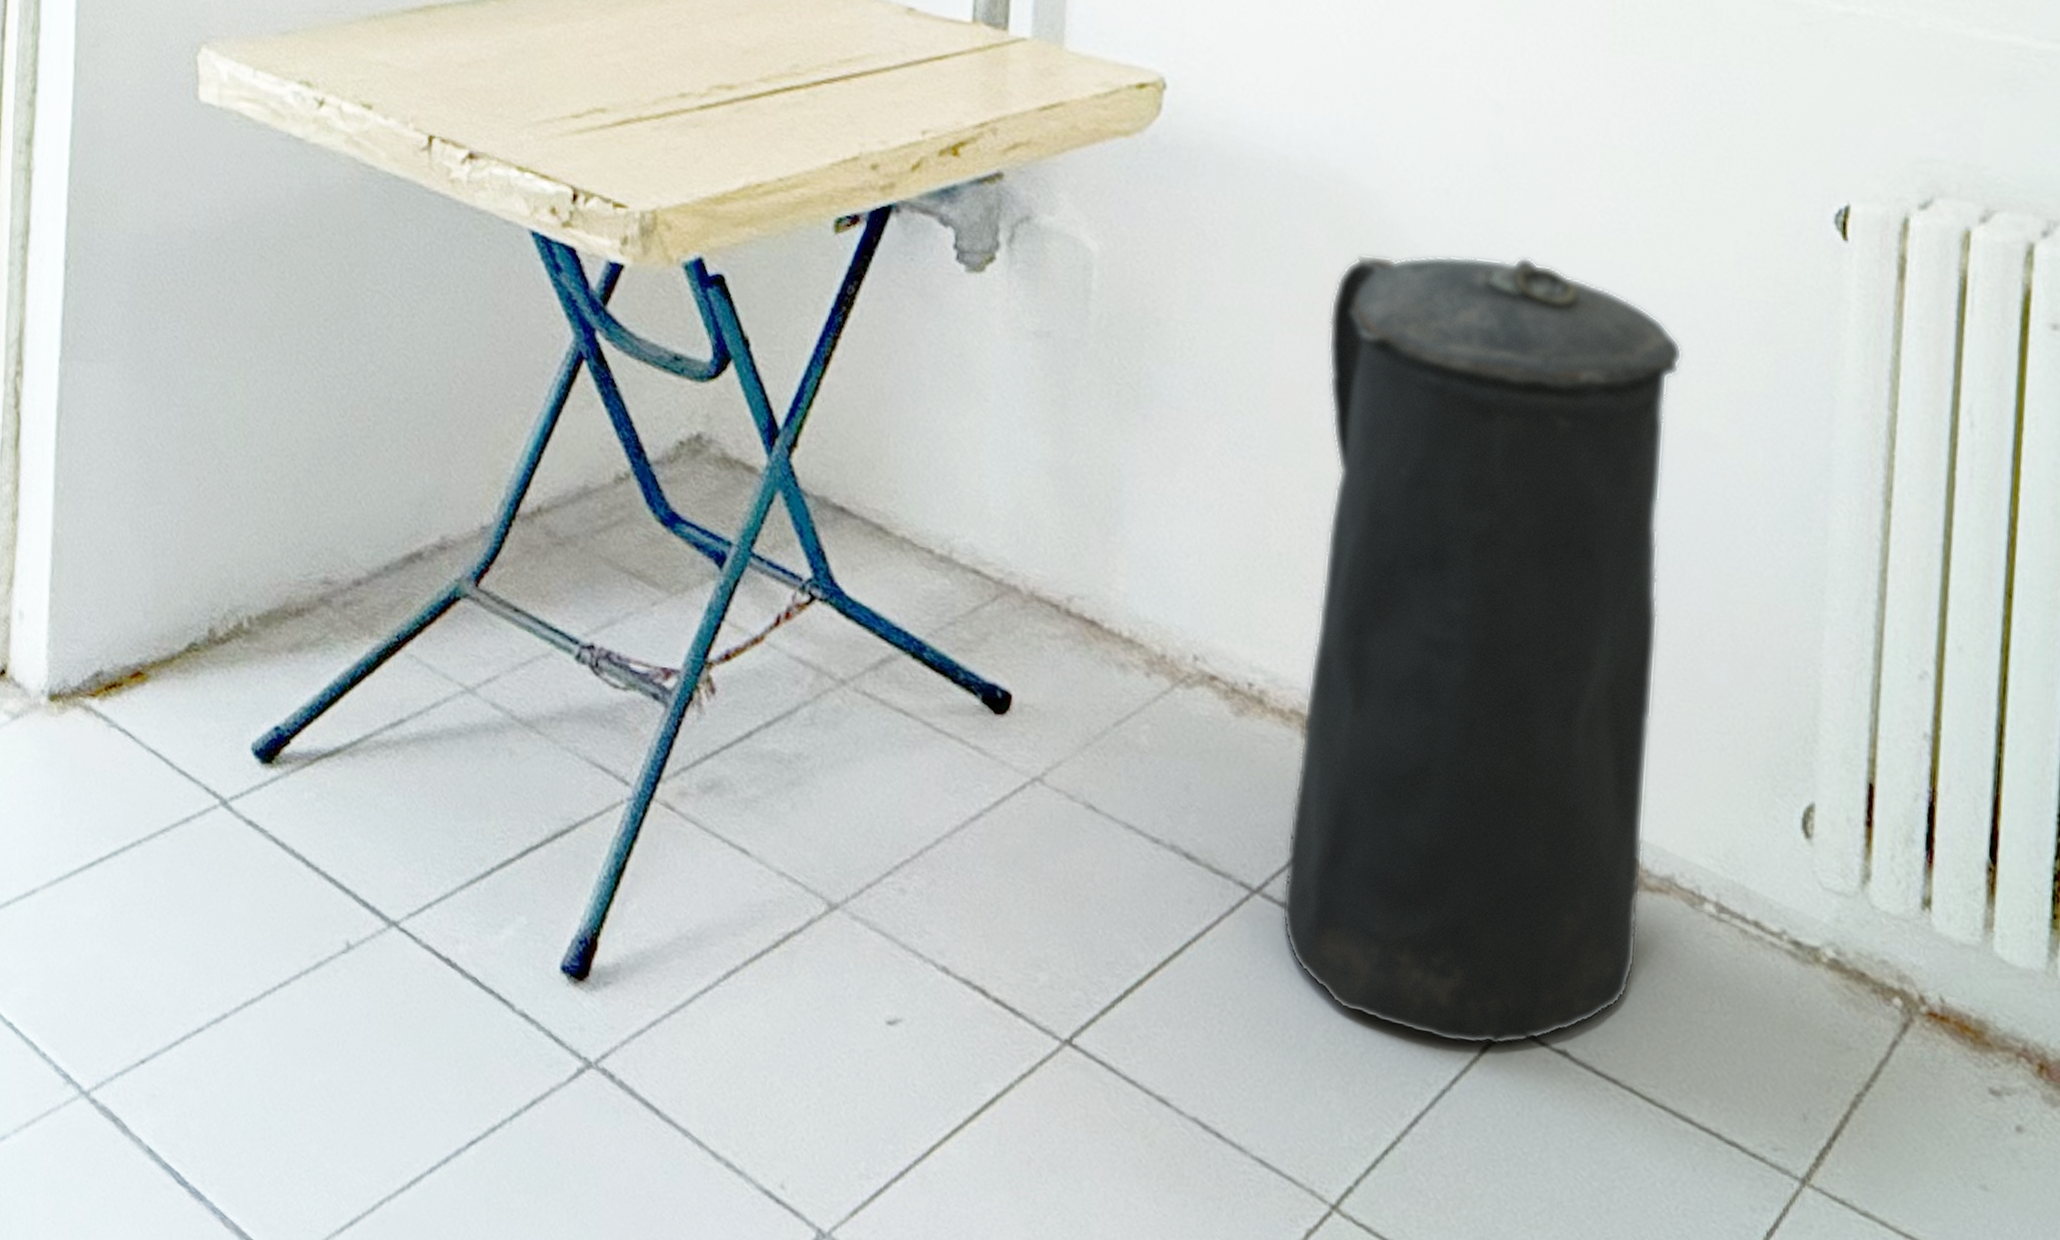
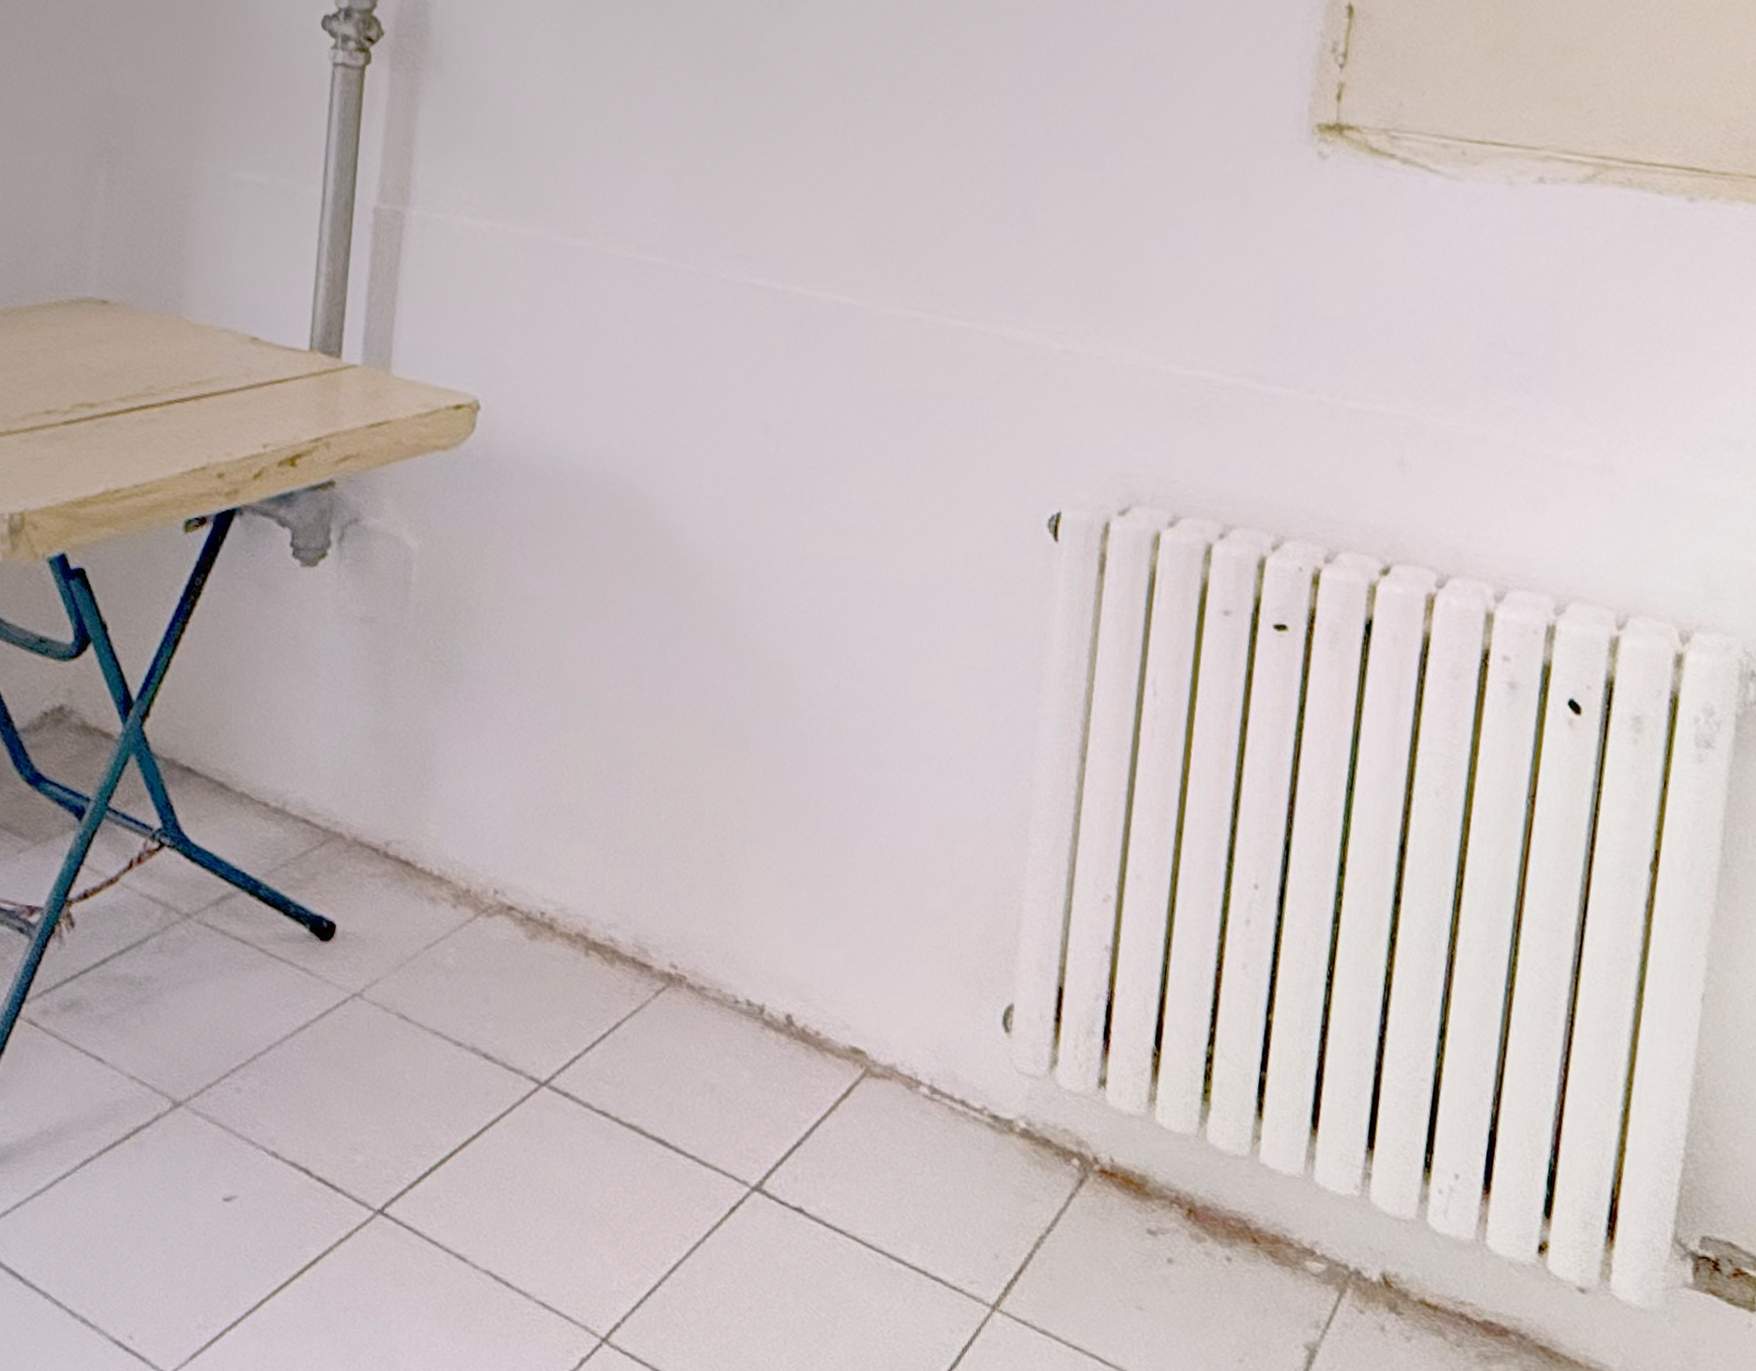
trash can: present [1281,254,1683,1046] -> none [565,552,917,1206]

